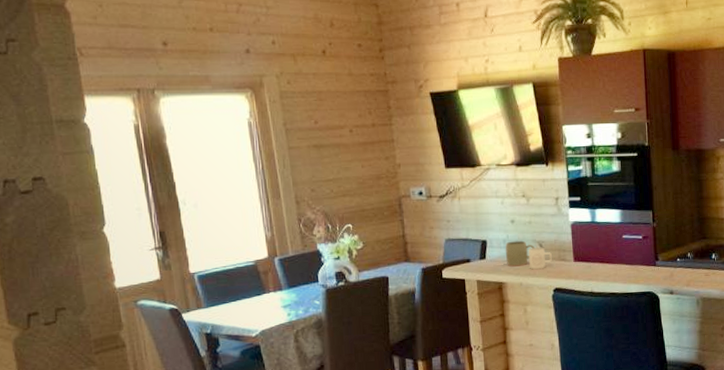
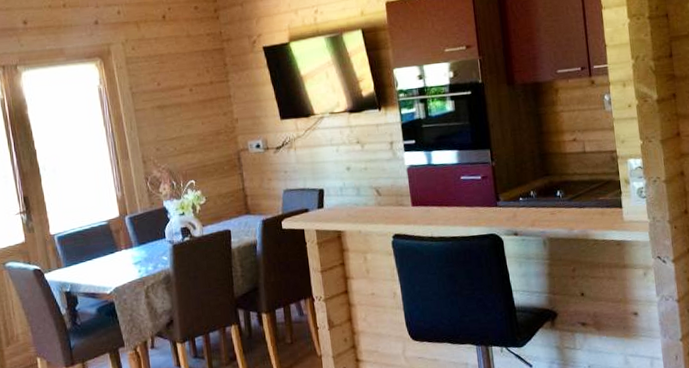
mug: present [505,240,534,267] -> none [342,187,371,215]
mug: present [528,246,553,270] -> none [365,192,391,217]

